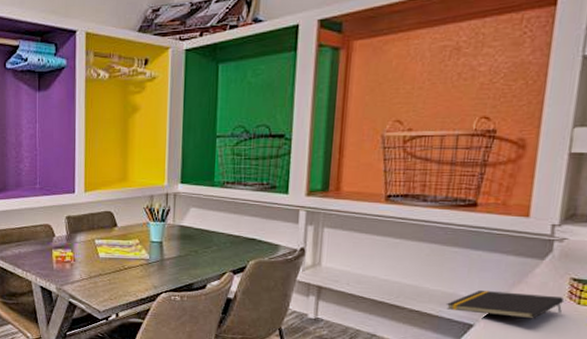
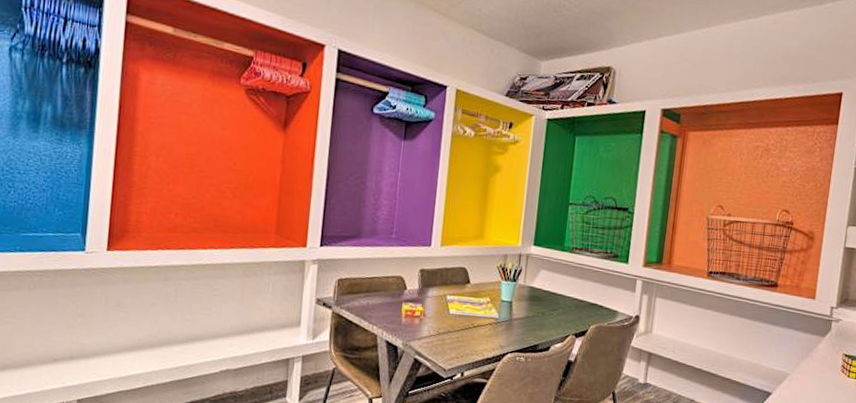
notepad: present [446,291,565,319] -> none [751,362,839,389]

